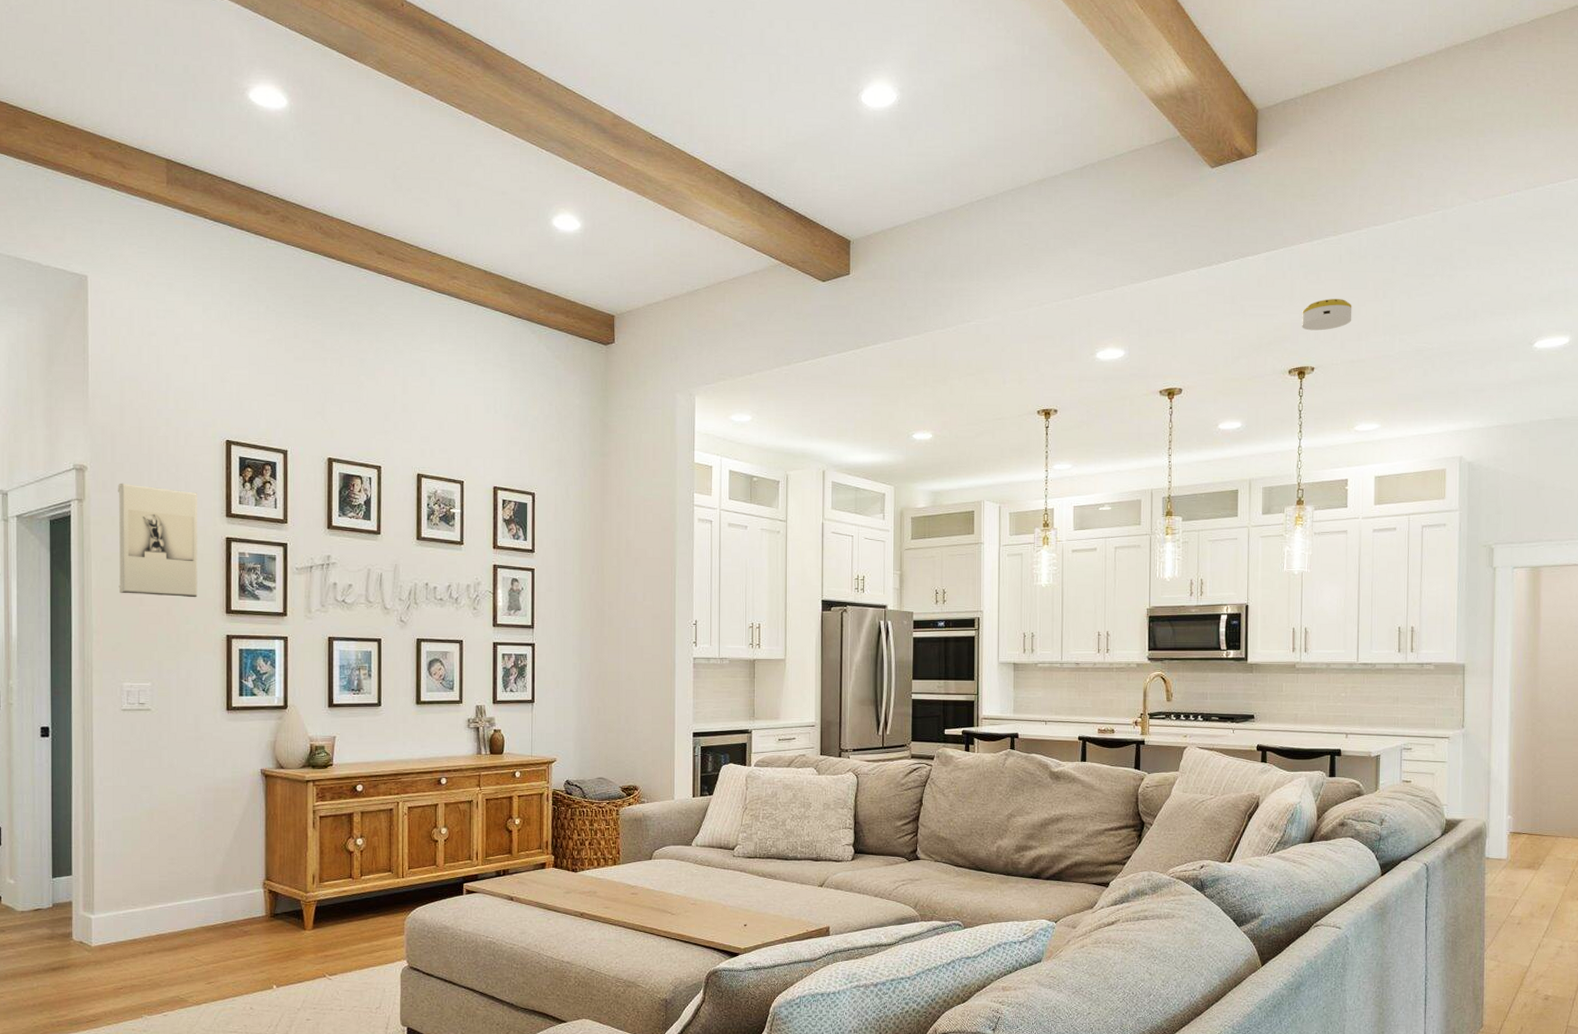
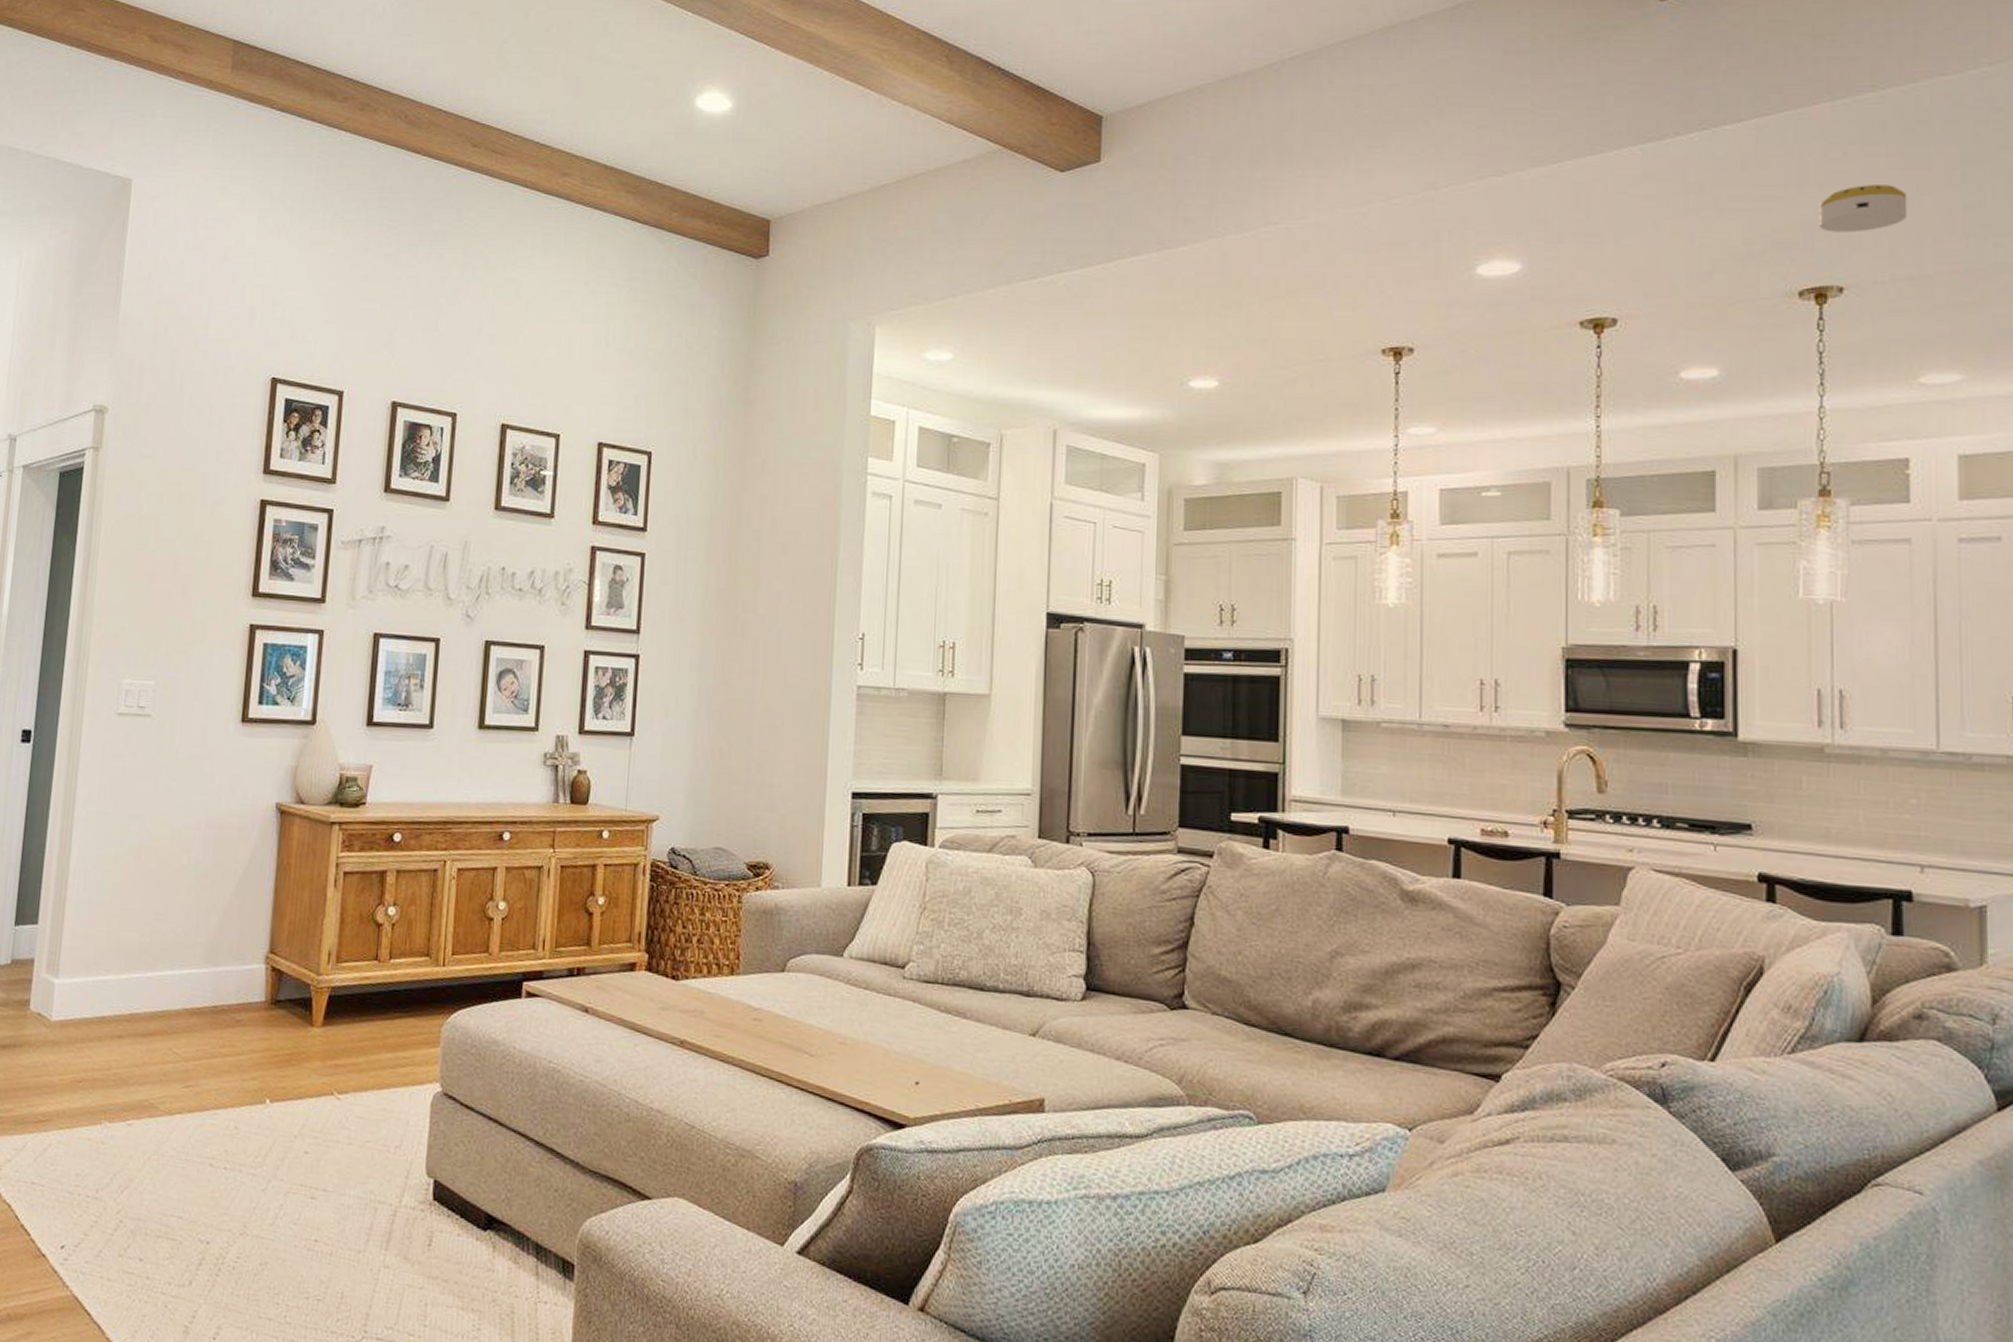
wall sculpture: present [118,483,198,598] -> none [129,428,232,575]

